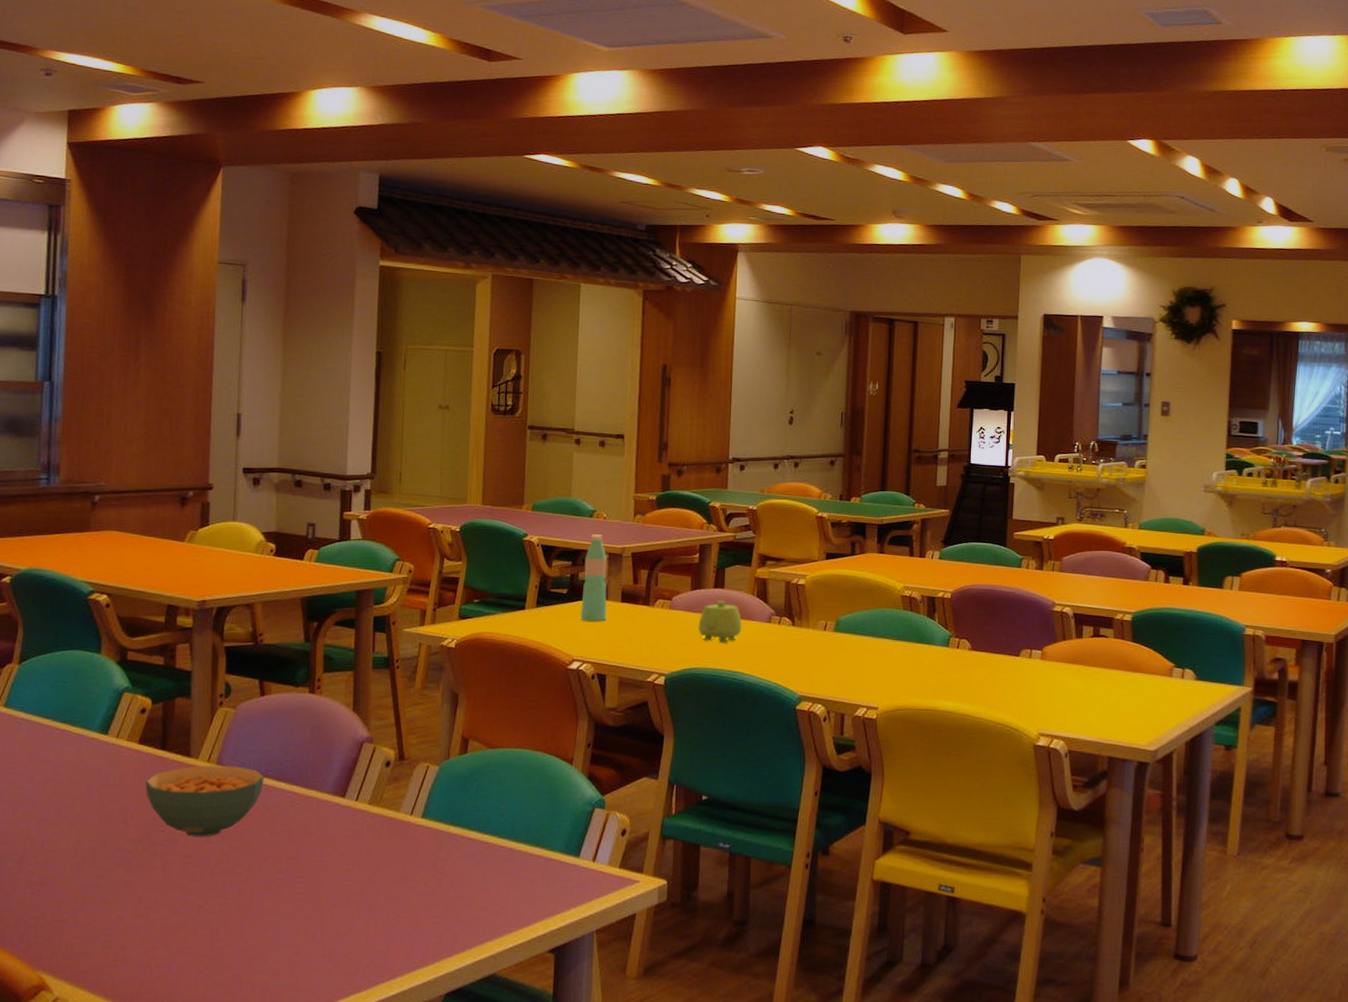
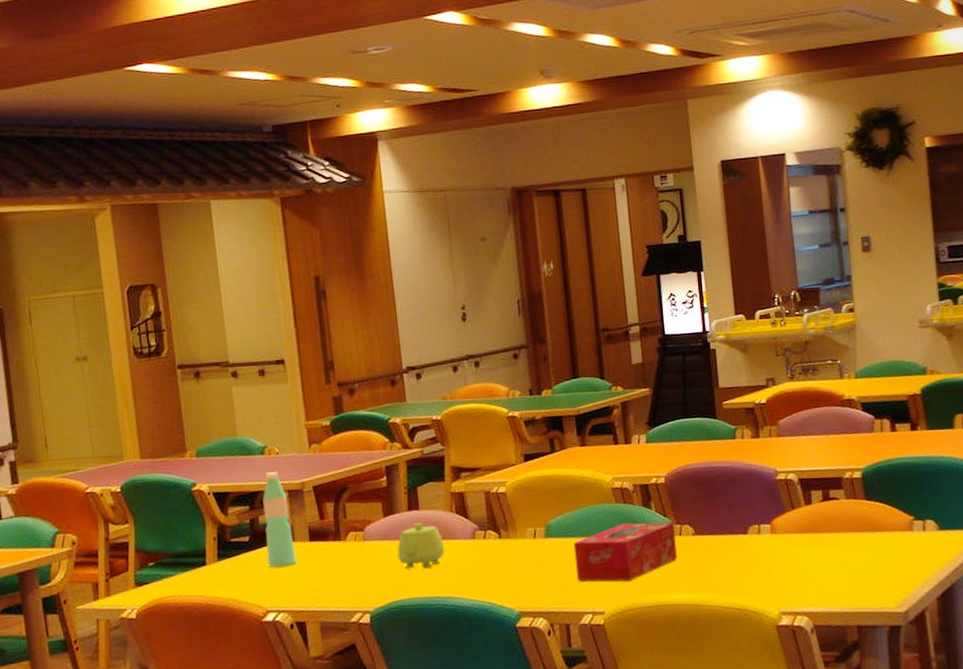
tissue box: none [857,629,953,683] -> present [573,522,677,582]

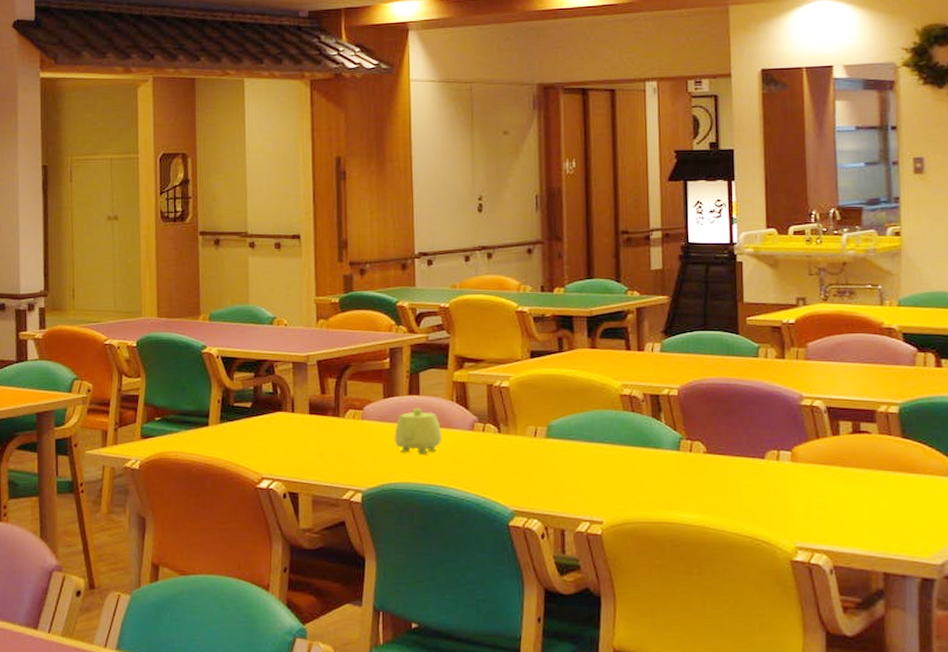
water bottle: present [262,472,297,568] -> none [267,343,295,436]
tissue box: present [573,522,677,582] -> none [575,433,685,493]

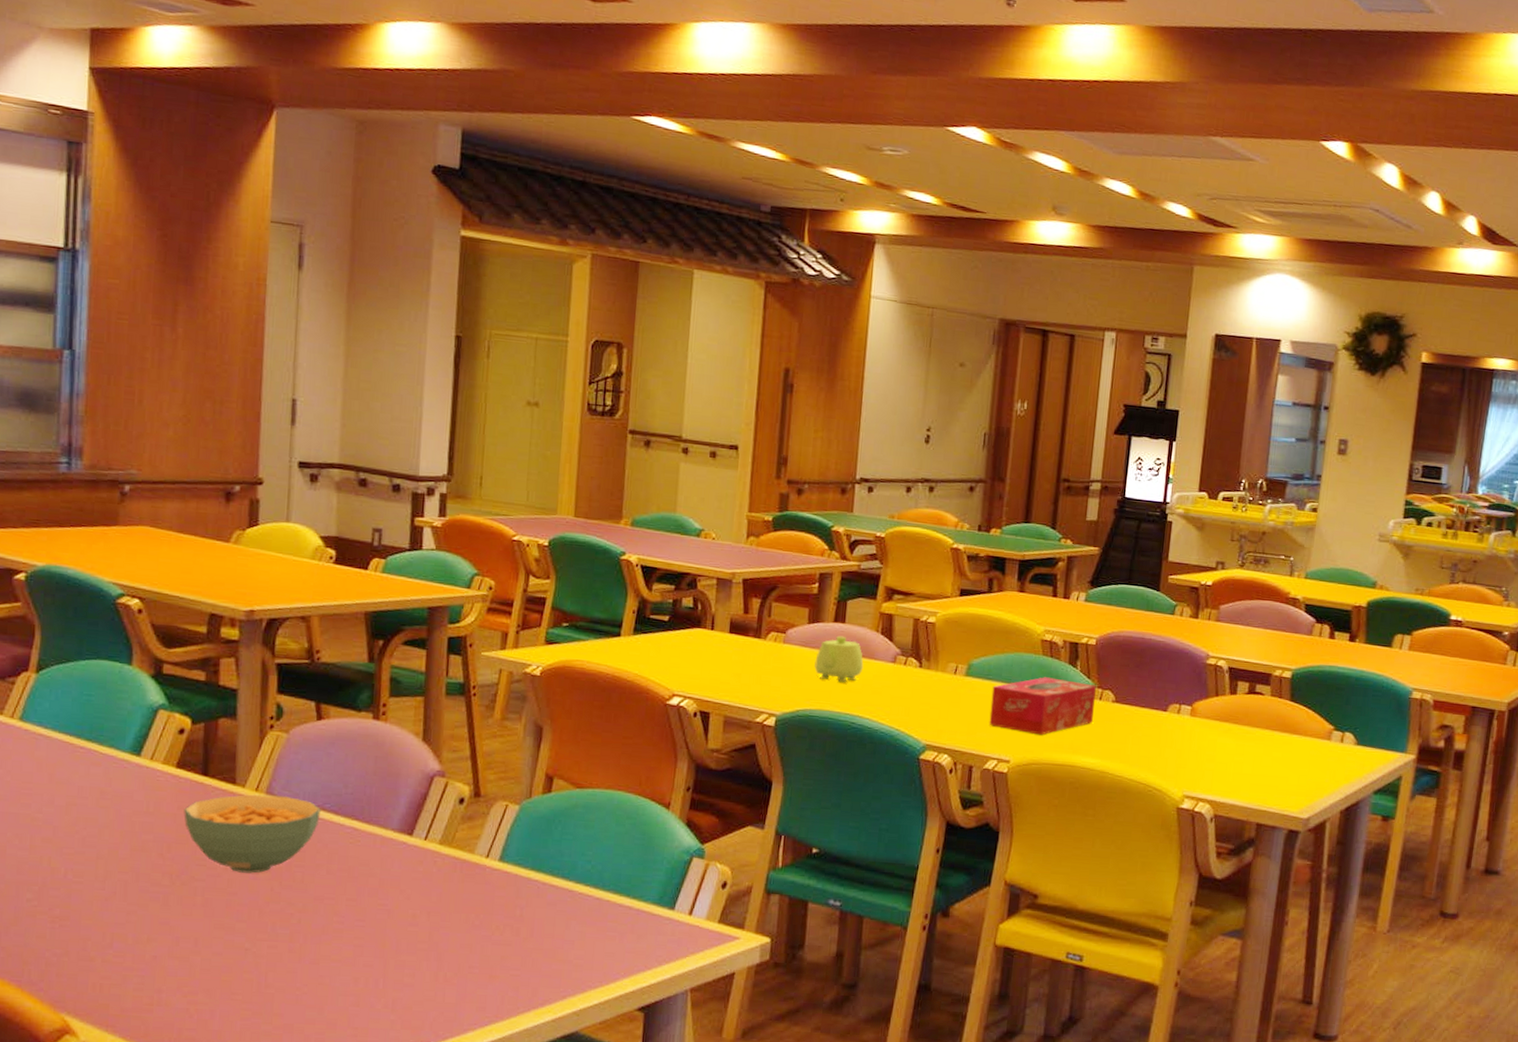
tissue box: none [575,433,685,493] -> present [989,677,1096,735]

